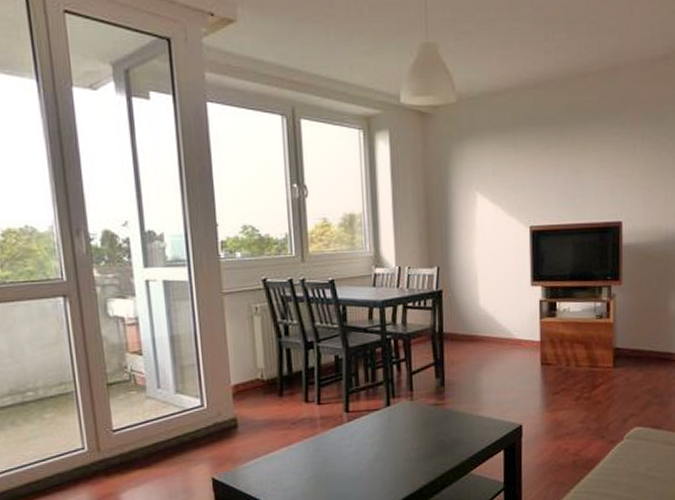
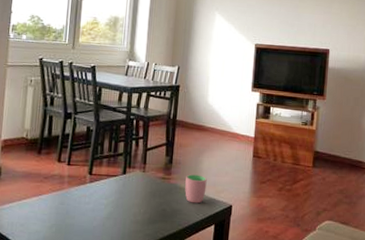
cup: none [463,394,489,429] -> present [185,174,207,204]

